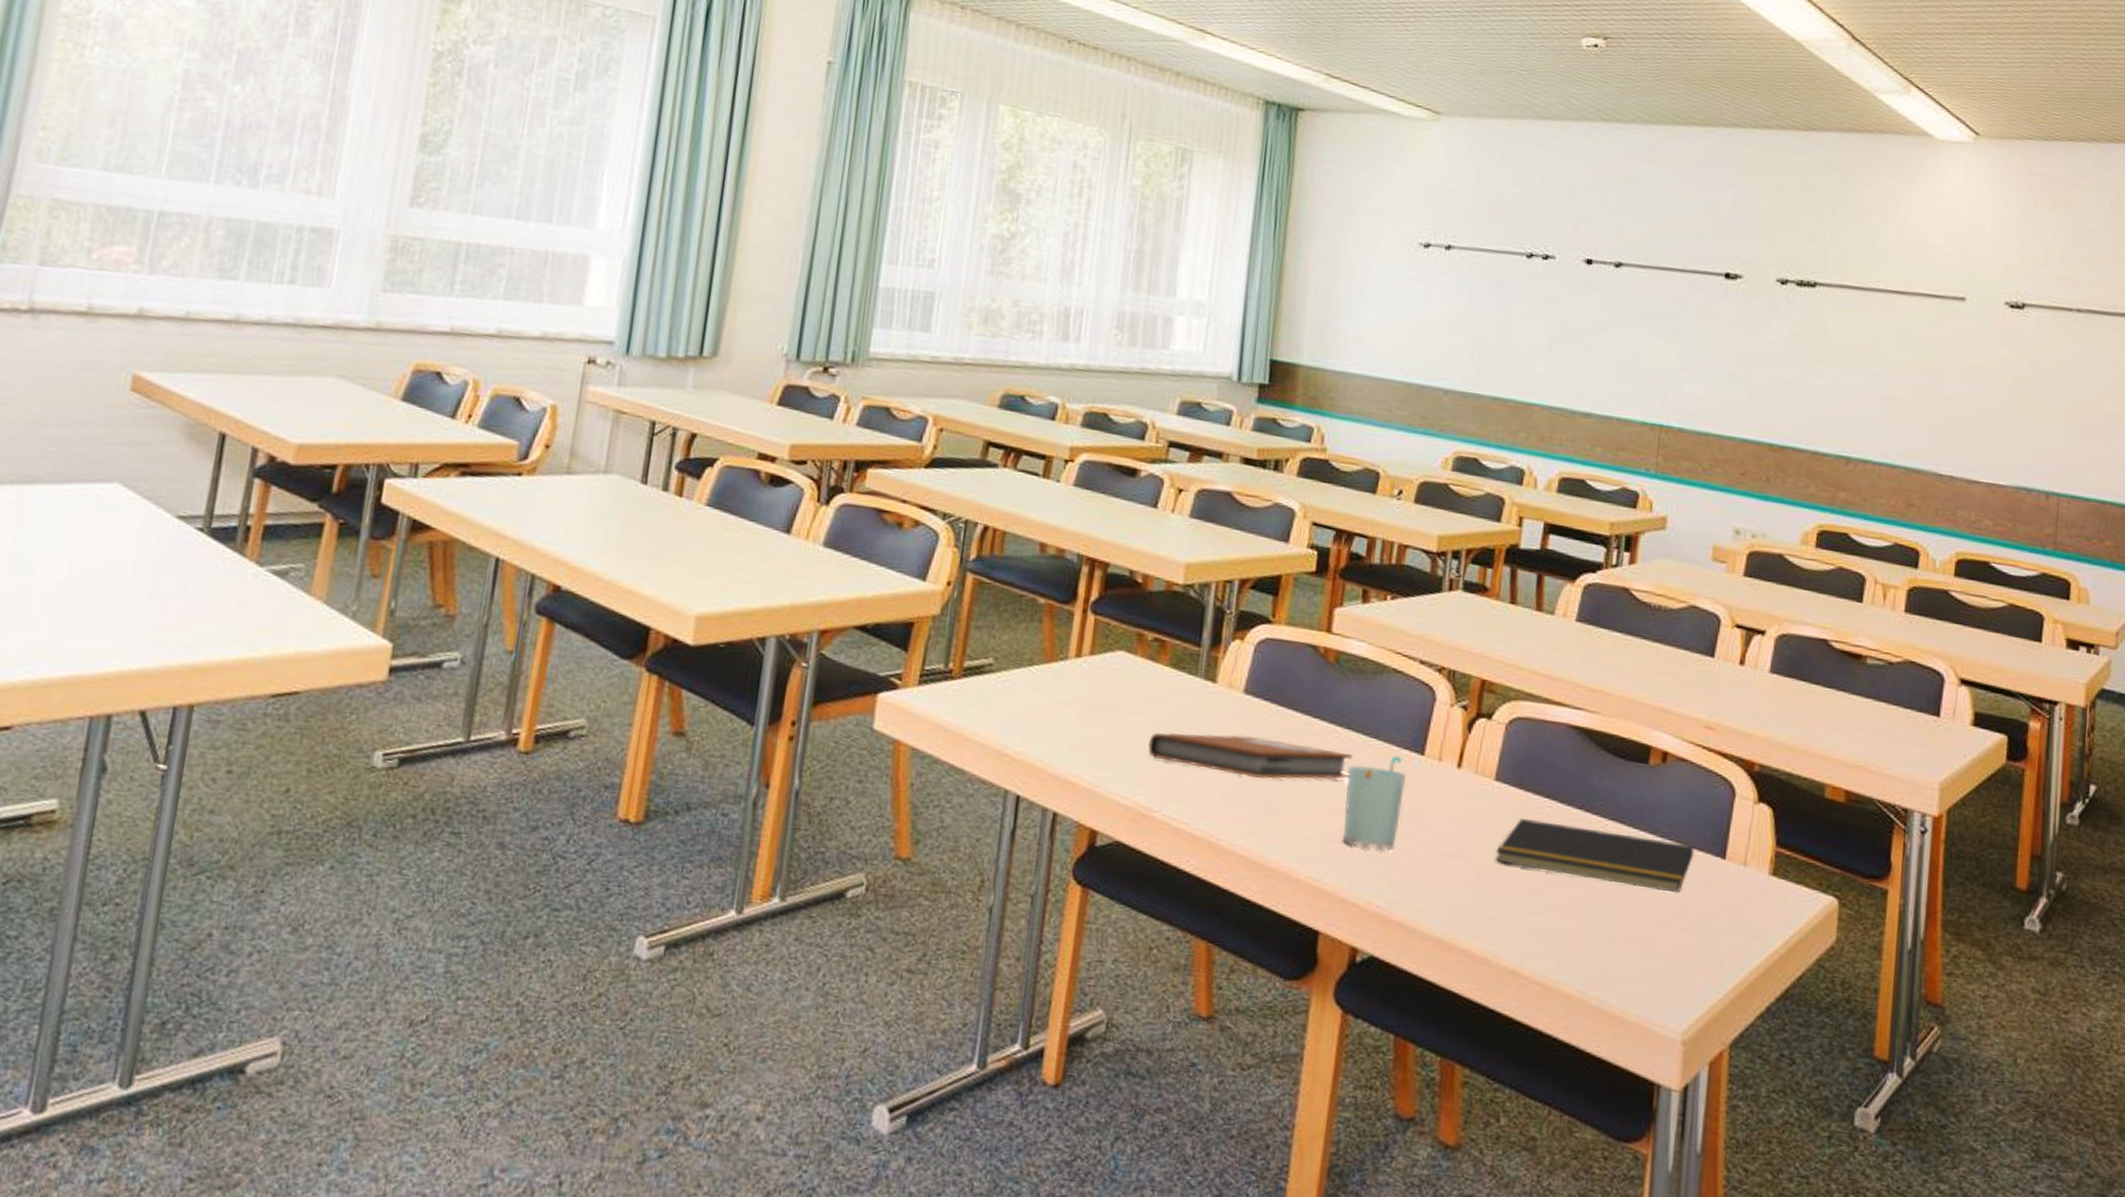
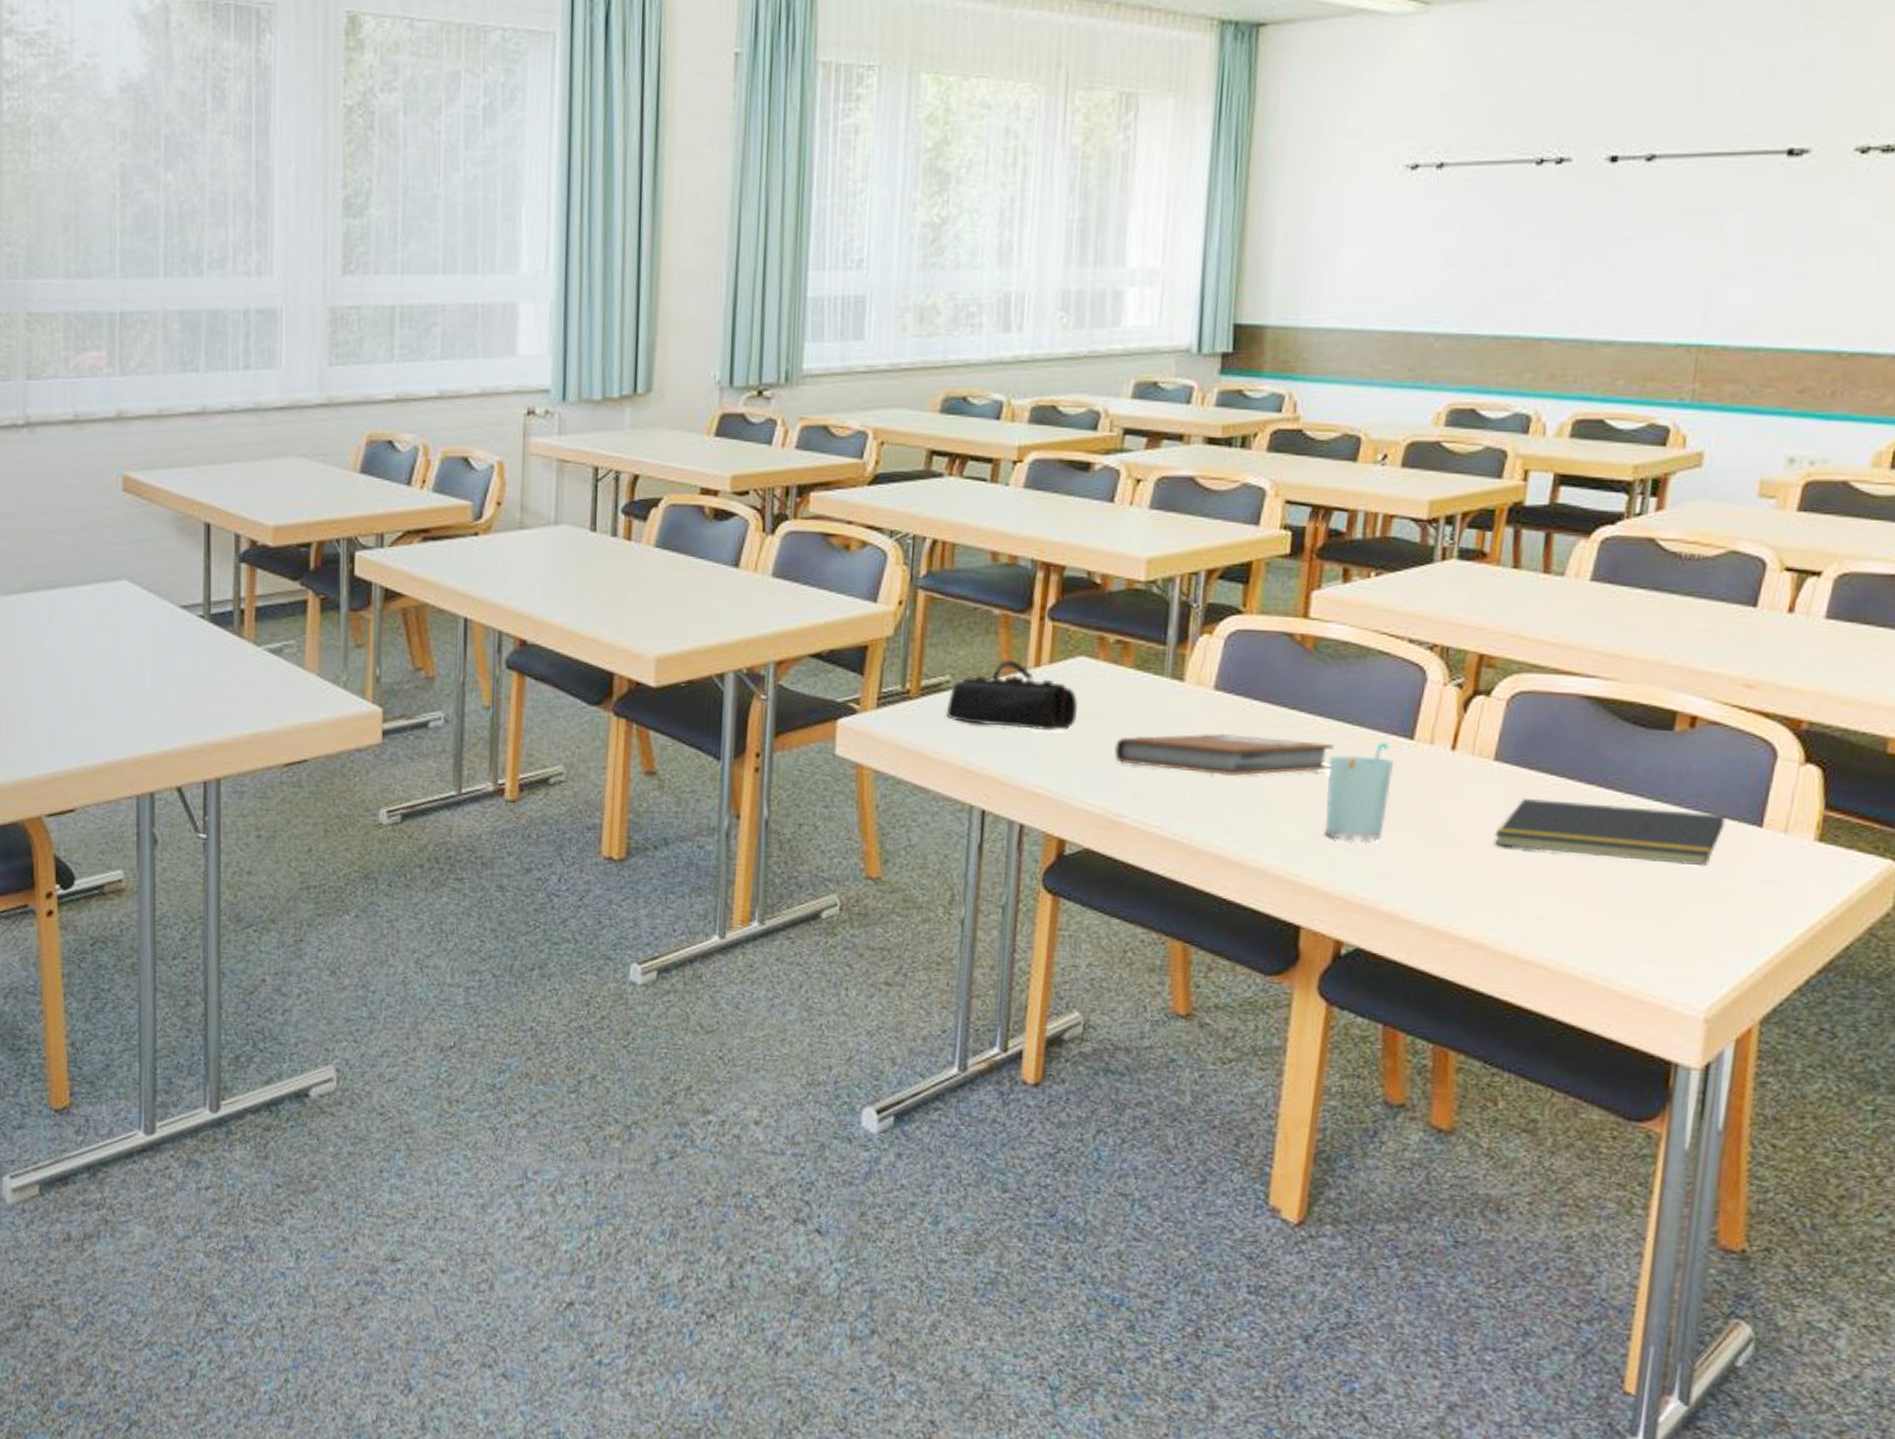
pencil case: none [986,647,1116,722] -> present [946,659,1079,731]

